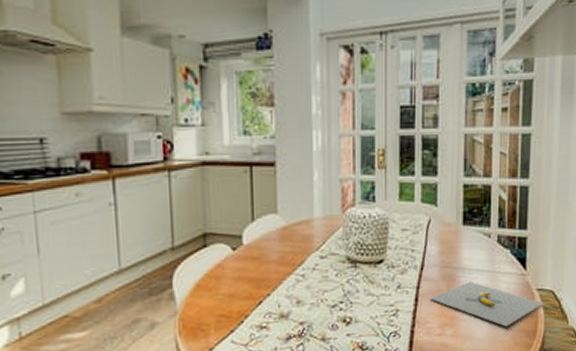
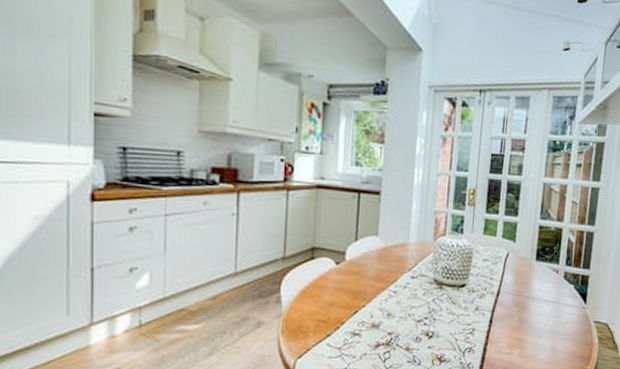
banana: present [430,281,544,327] -> none [502,309,599,352]

